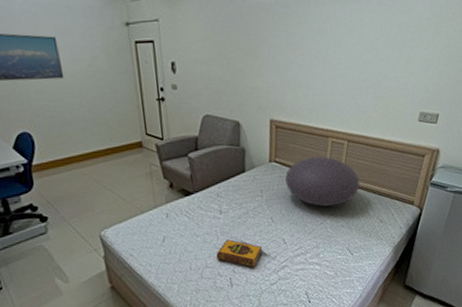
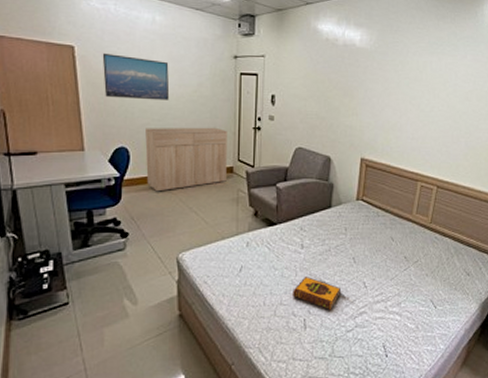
dresser: none [45,102,137,174] -> present [145,127,227,192]
cushion: present [284,156,360,207] -> none [370,199,447,253]

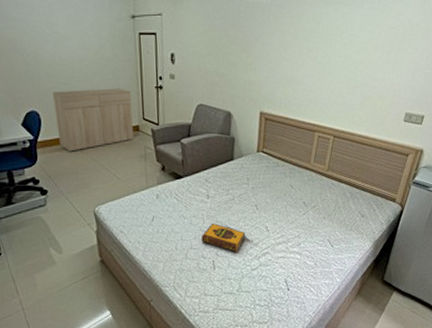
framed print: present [102,53,170,101] -> none [3,18,73,64]

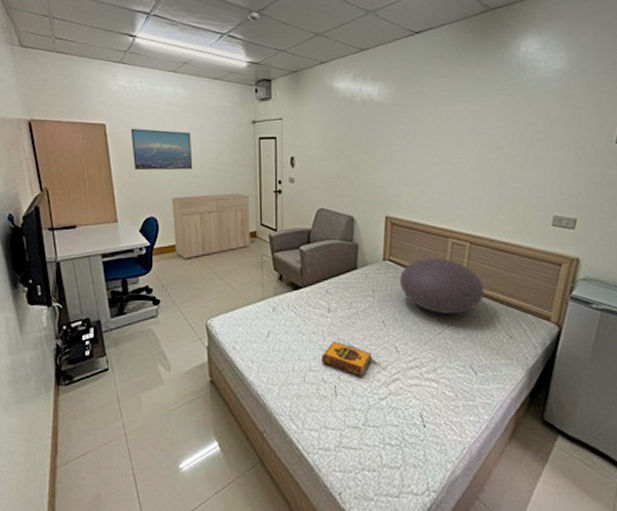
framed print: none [3,18,73,64] -> present [130,128,193,171]
cushion: none [271,149,343,199] -> present [399,257,485,315]

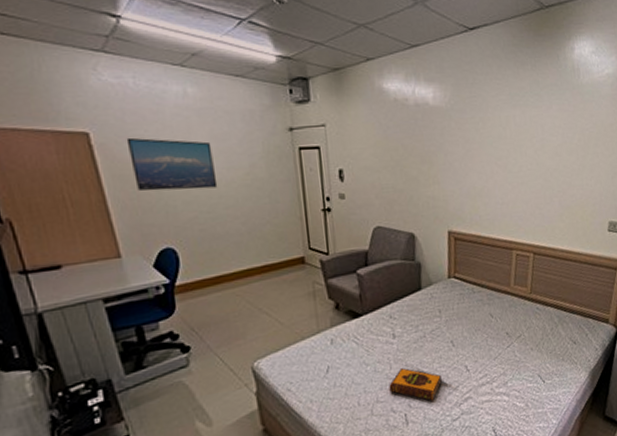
dresser: present [172,193,250,259] -> none [193,213,299,296]
cushion: present [399,257,485,315] -> none [465,270,549,328]

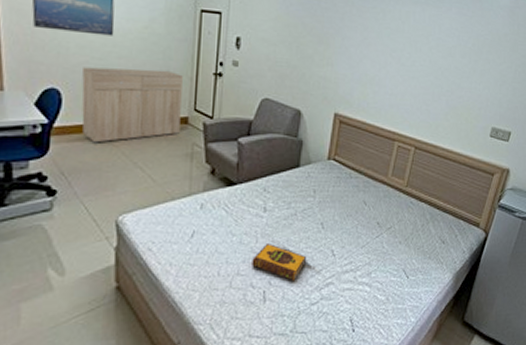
dresser: none [193,213,299,296] -> present [81,67,183,143]

